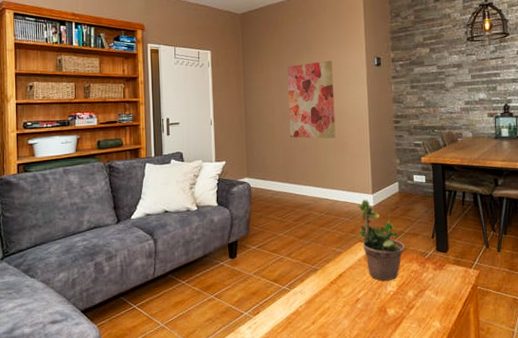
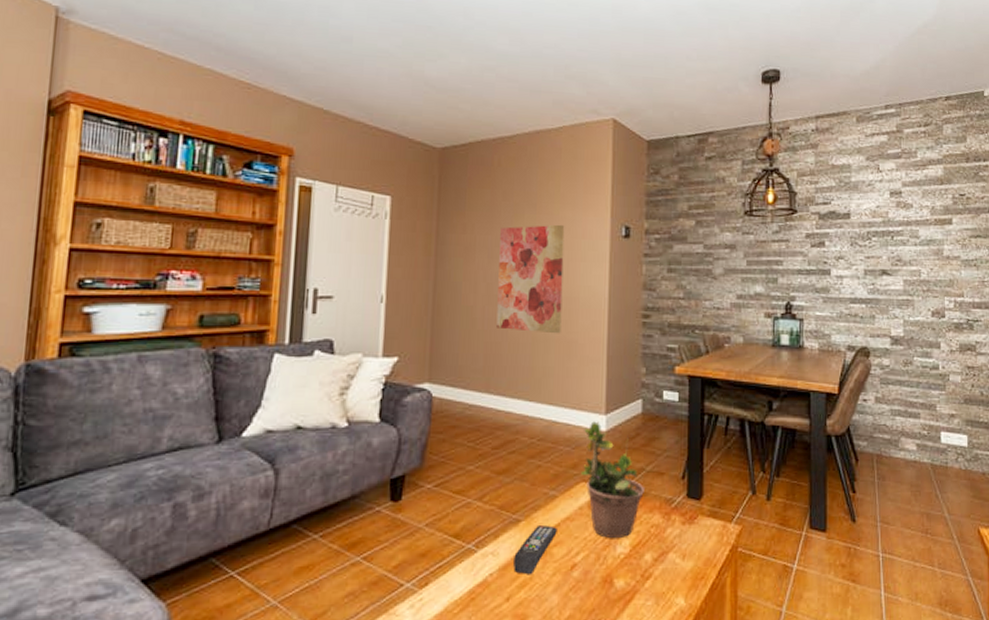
remote control: none [315,273,344,307] -> present [513,525,557,575]

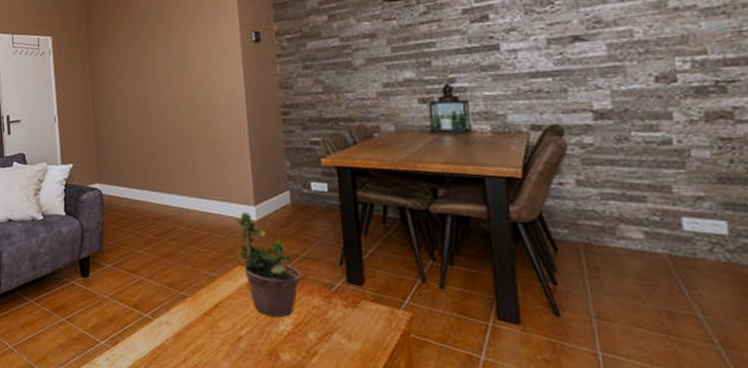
wall art: present [496,224,565,334] -> none [141,38,205,136]
remote control: present [513,525,557,575] -> none [185,302,221,343]

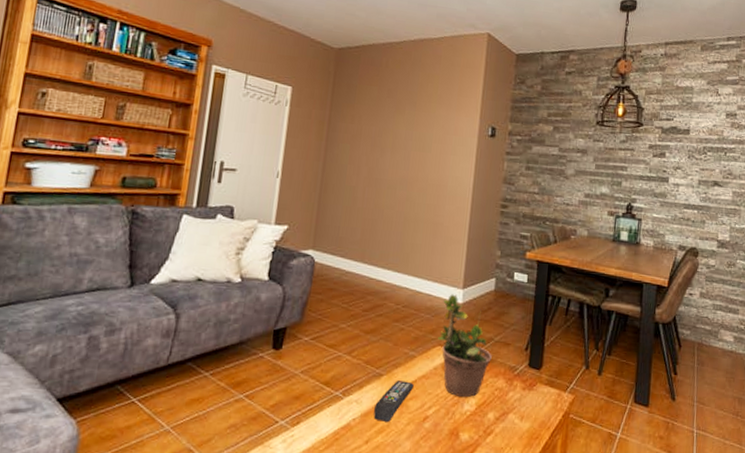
remote control: none [185,302,221,343] -> present [373,381,414,423]

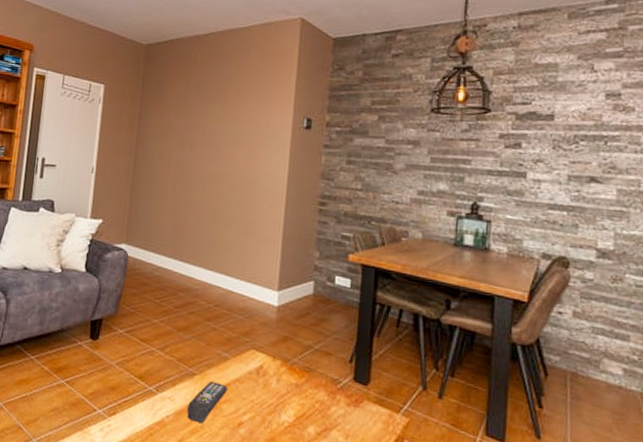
potted plant: present [437,294,492,398] -> none [251,296,311,408]

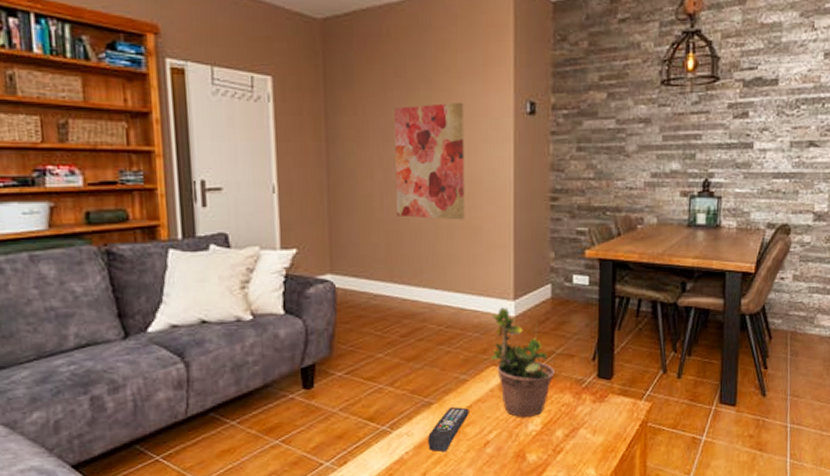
wall art: none [184,114,250,213] -> present [394,102,465,220]
potted plant: none [251,296,311,408] -> present [489,307,555,418]

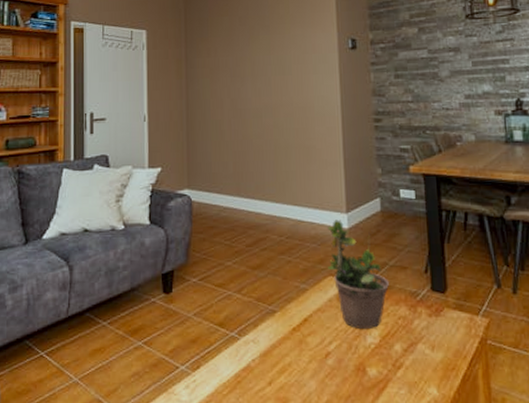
wall art: present [394,102,465,220] -> none [240,42,300,141]
remote control: present [428,407,469,452] -> none [273,316,310,362]

